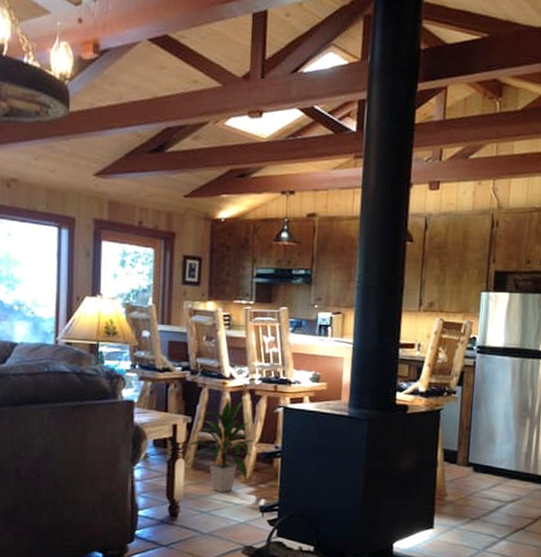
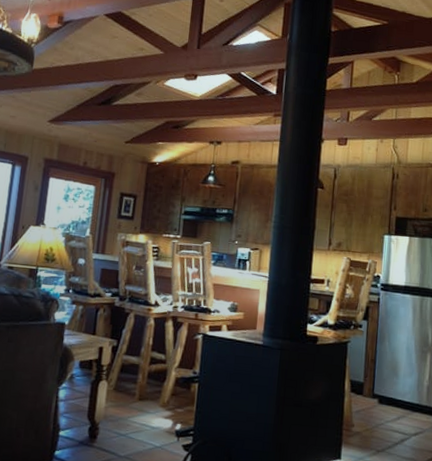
indoor plant: present [185,399,257,493] -> none [109,325,177,416]

